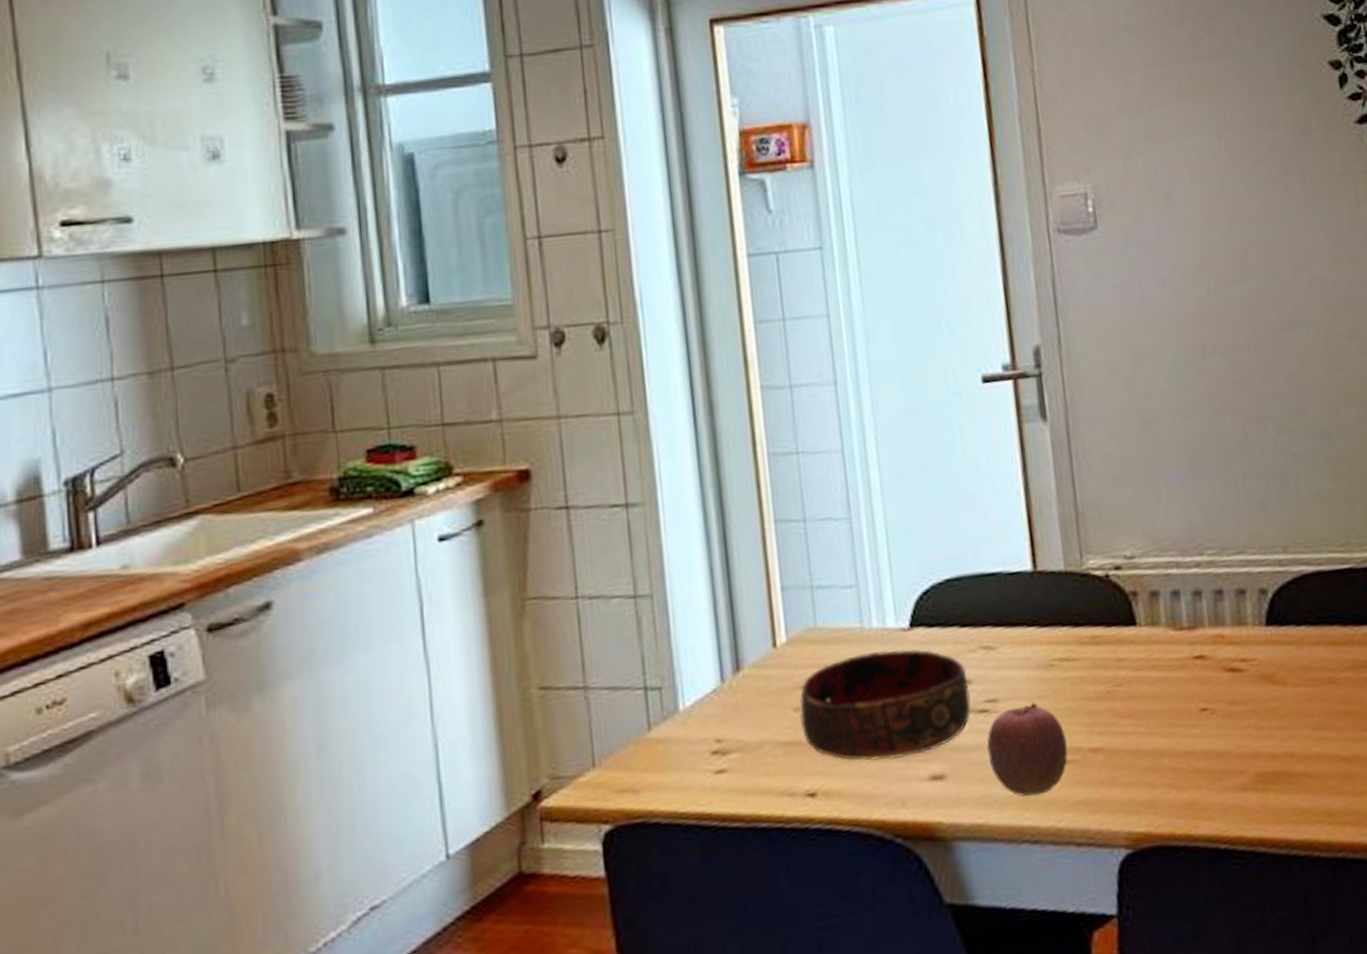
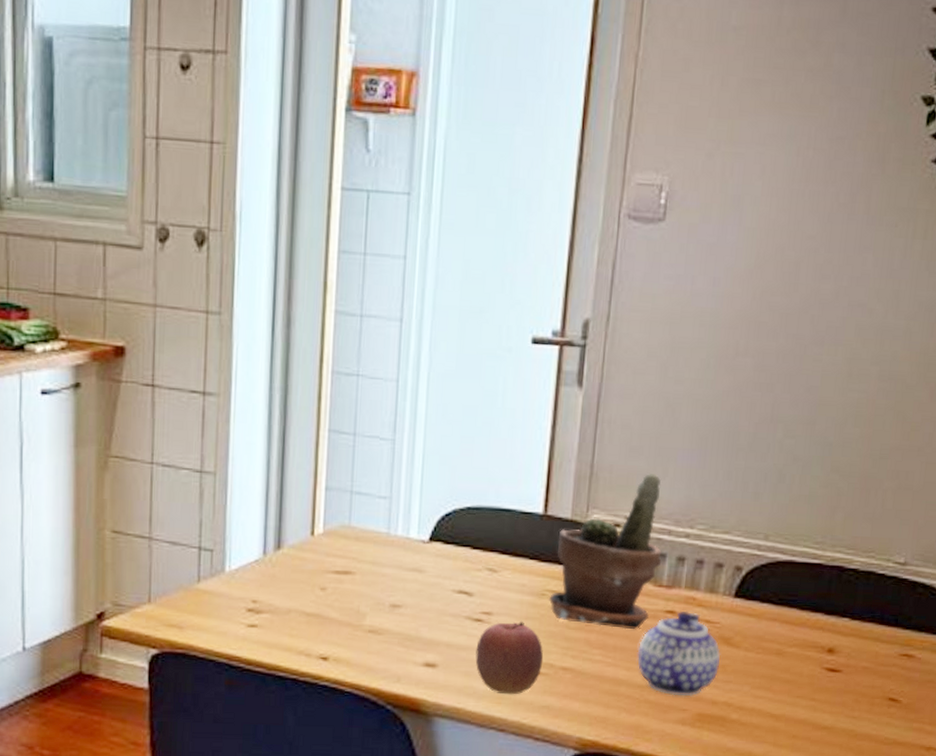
bowl: present [800,649,972,761] -> none [324,554,470,644]
potted plant: none [1055,501,1177,692] -> present [549,474,662,630]
teapot: none [1172,652,1269,758] -> present [637,611,721,697]

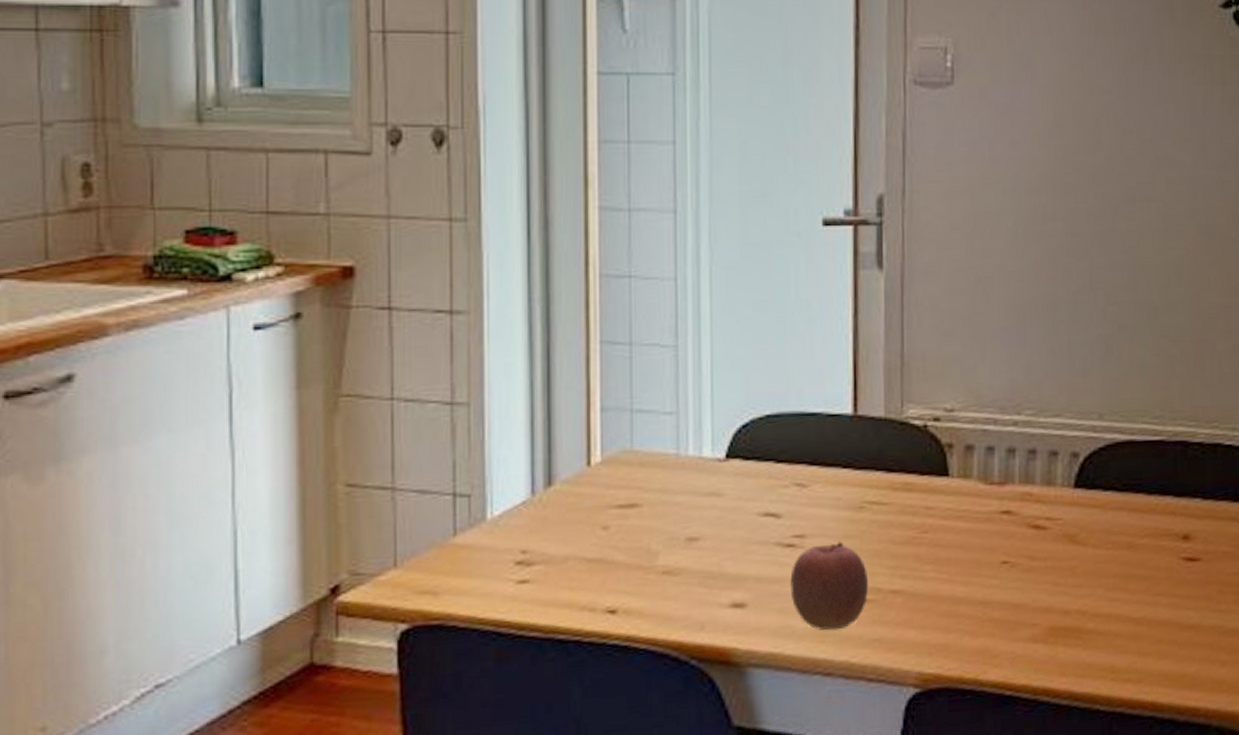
potted plant: present [549,474,662,630] -> none [869,358,990,538]
teapot: present [637,611,721,697] -> none [975,509,1067,610]

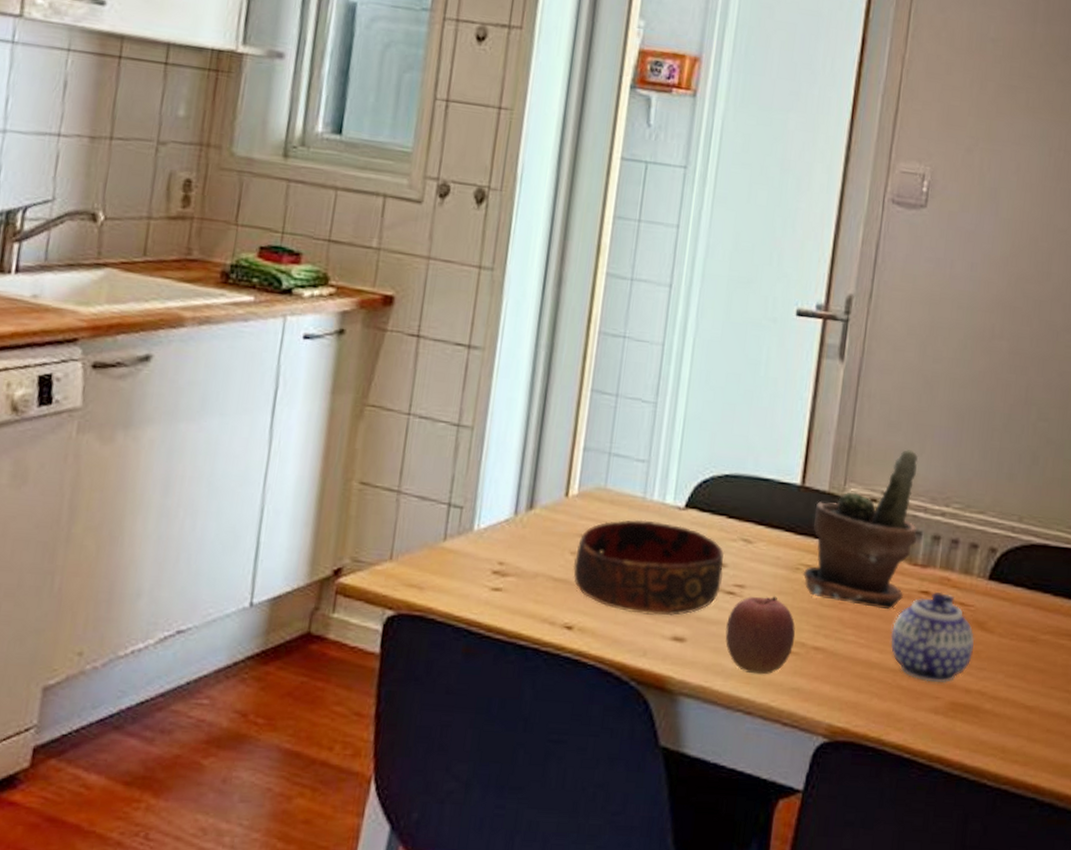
bowl: none [607,479,778,585] -> present [573,519,724,616]
potted plant: none [869,358,990,538] -> present [804,450,918,610]
teapot: none [975,509,1067,610] -> present [891,592,975,684]

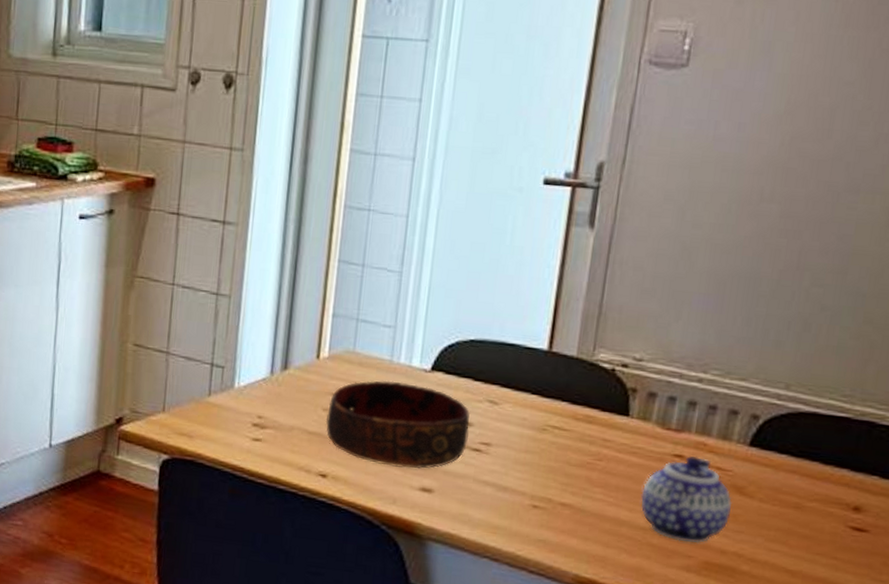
apple: present [725,595,796,675] -> none [472,453,542,526]
potted plant: present [804,450,918,610] -> none [550,316,673,472]

